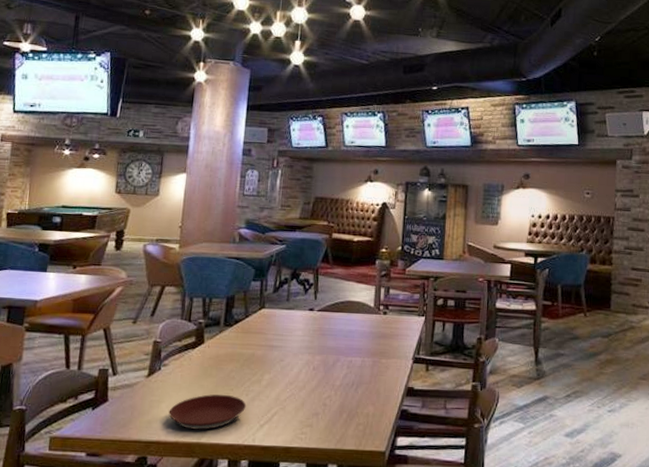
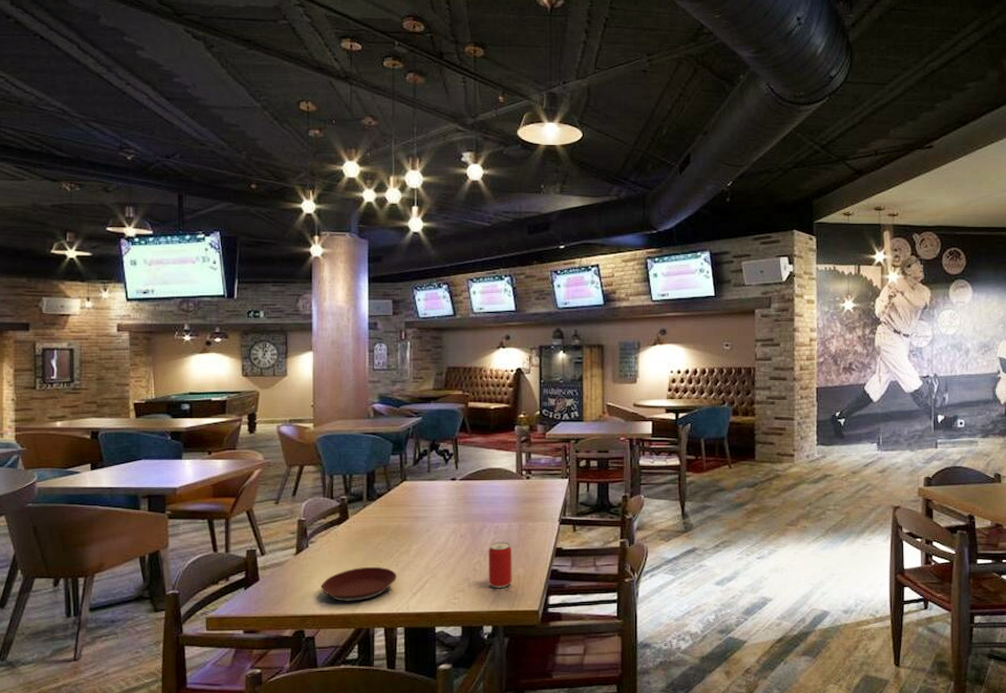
beer can: none [337,377,364,426] -> present [488,542,512,589]

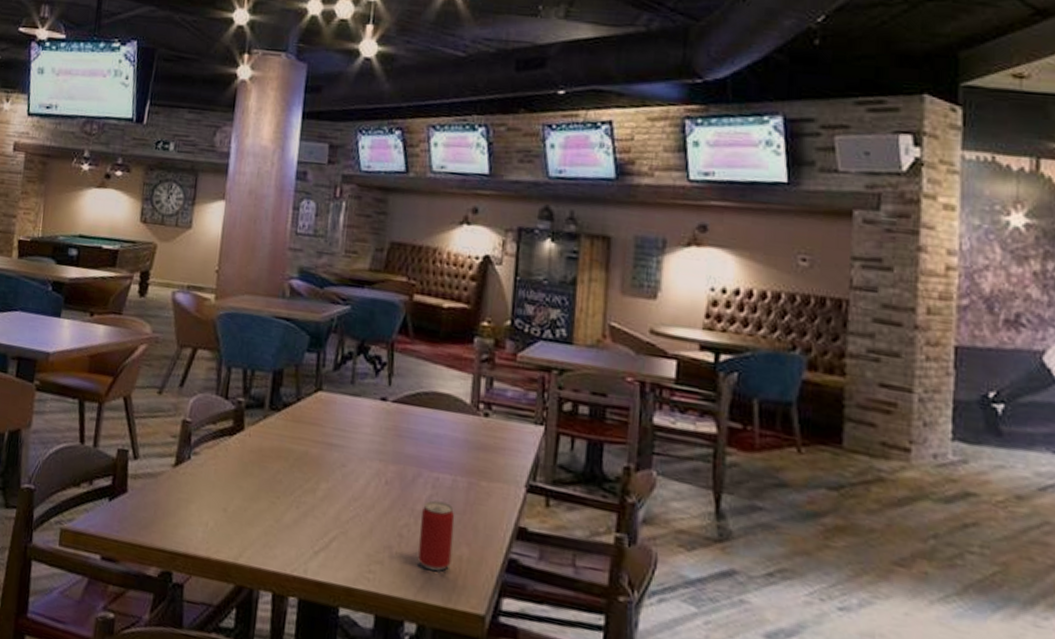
plate: present [321,566,397,602] -> none [199,499,297,548]

